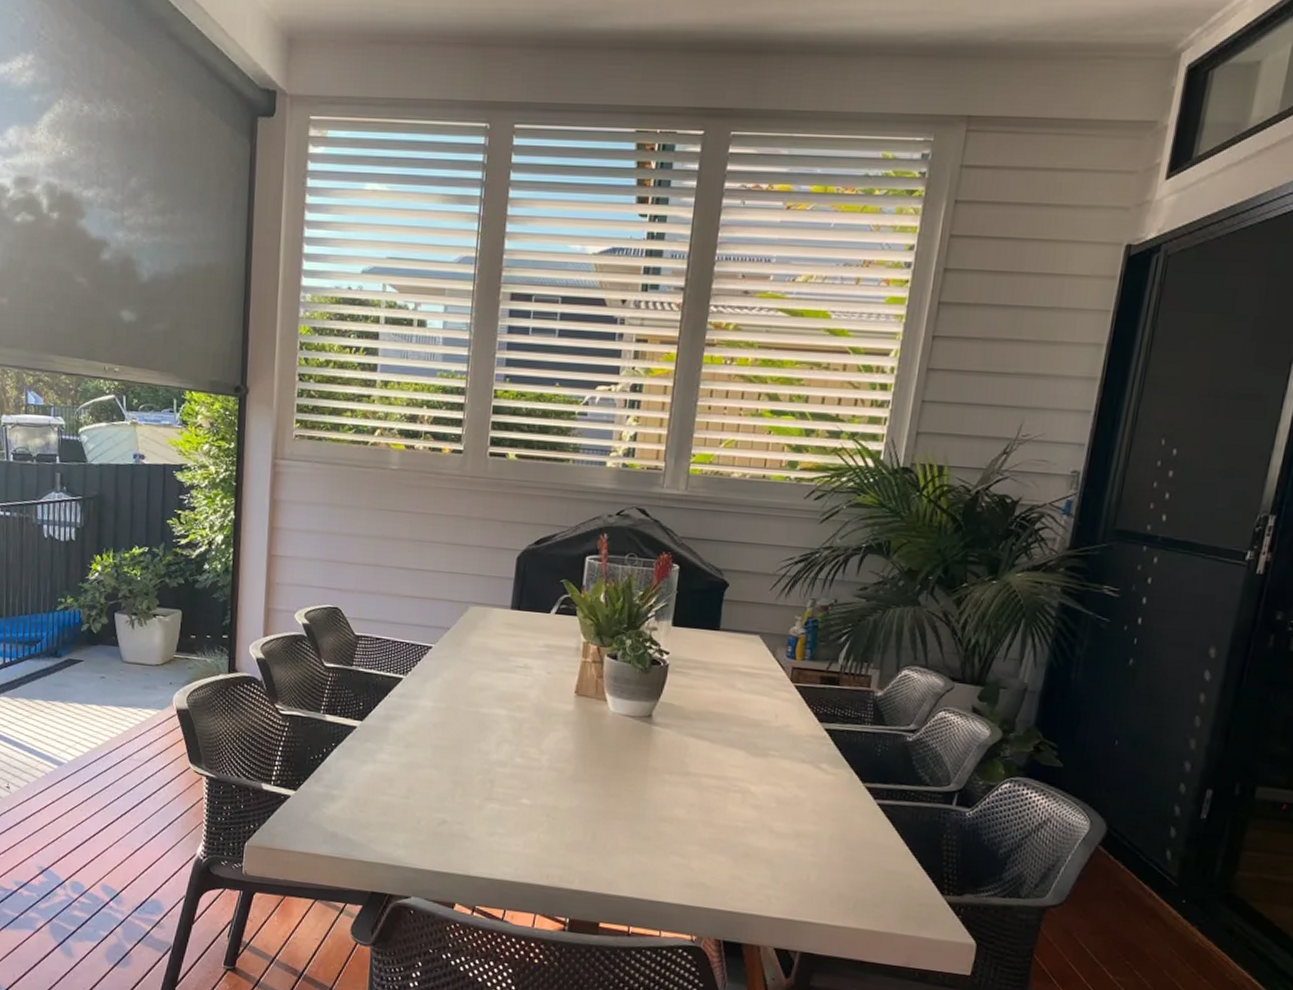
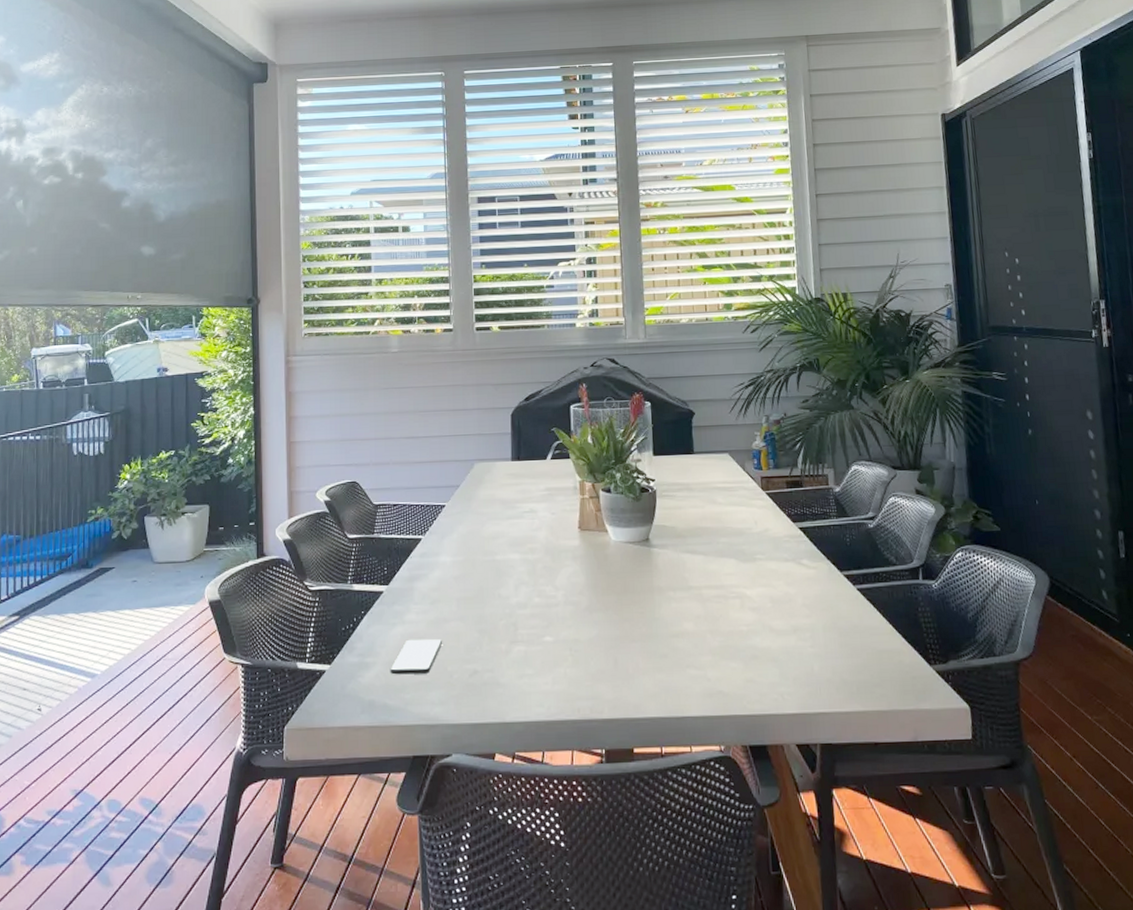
smartphone: none [356,778,414,816] -> present [390,638,443,675]

